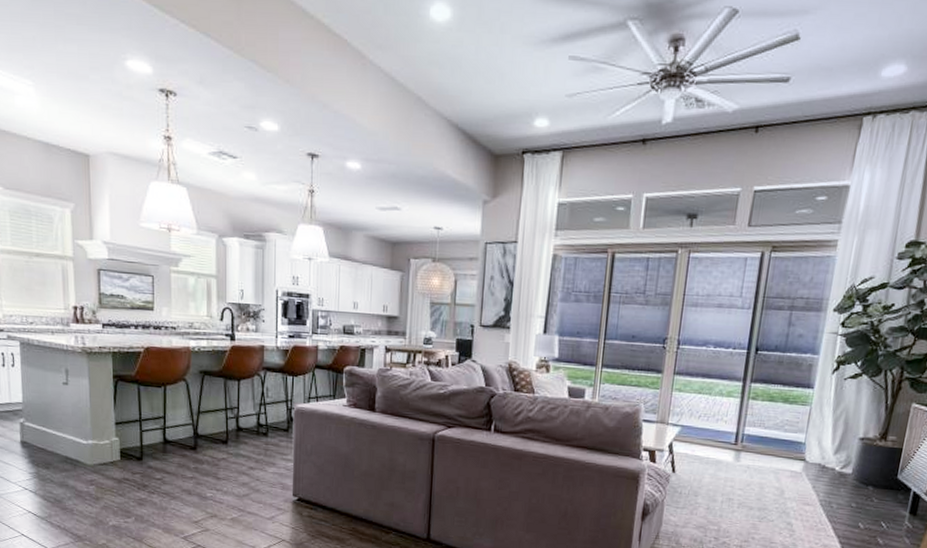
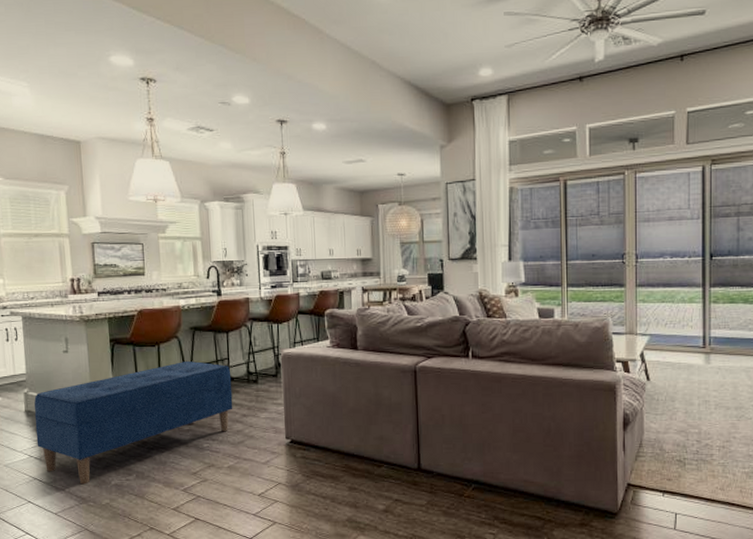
bench: none [30,405,240,523] -> present [34,360,233,485]

